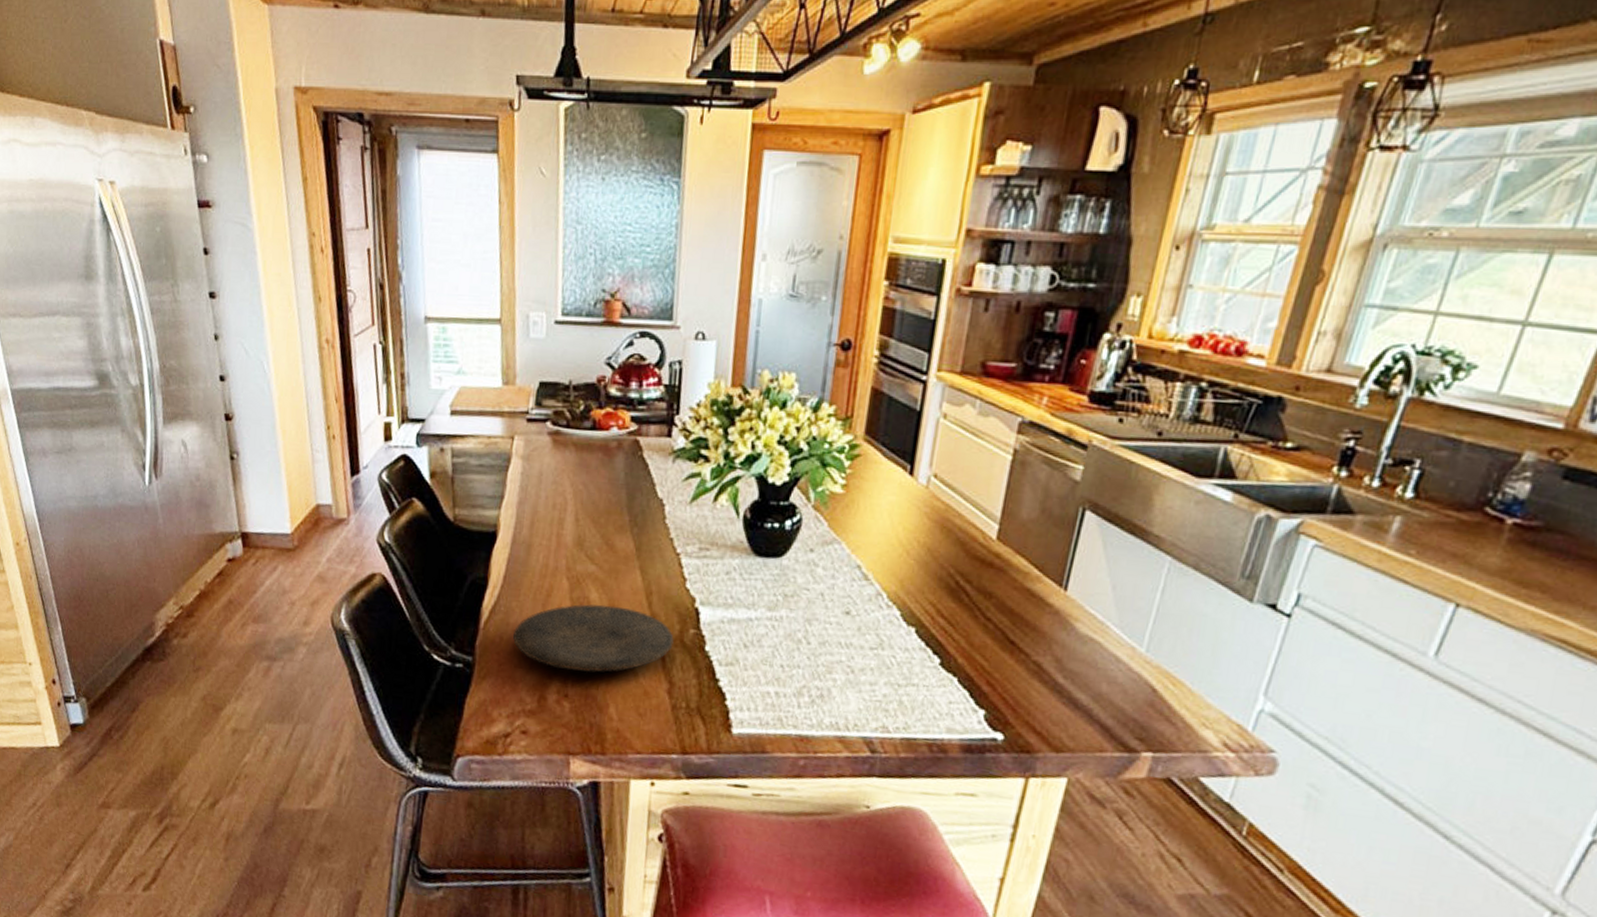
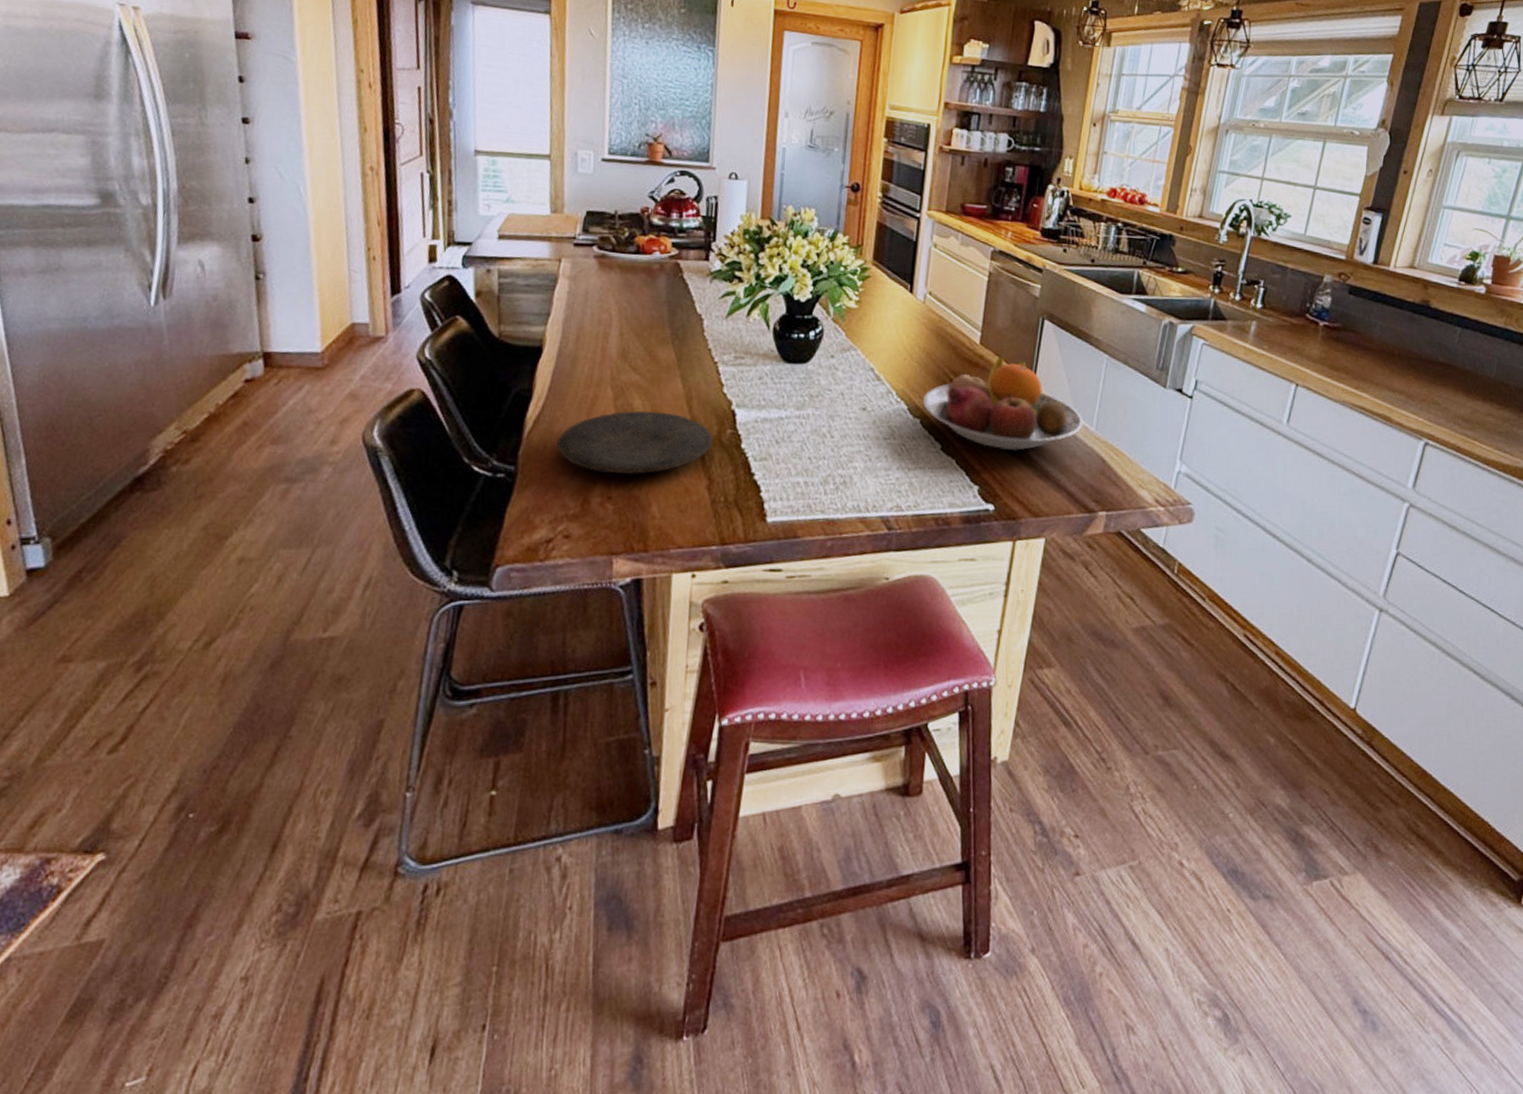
fruit bowl: none [919,553,1131,672] -> present [922,354,1084,451]

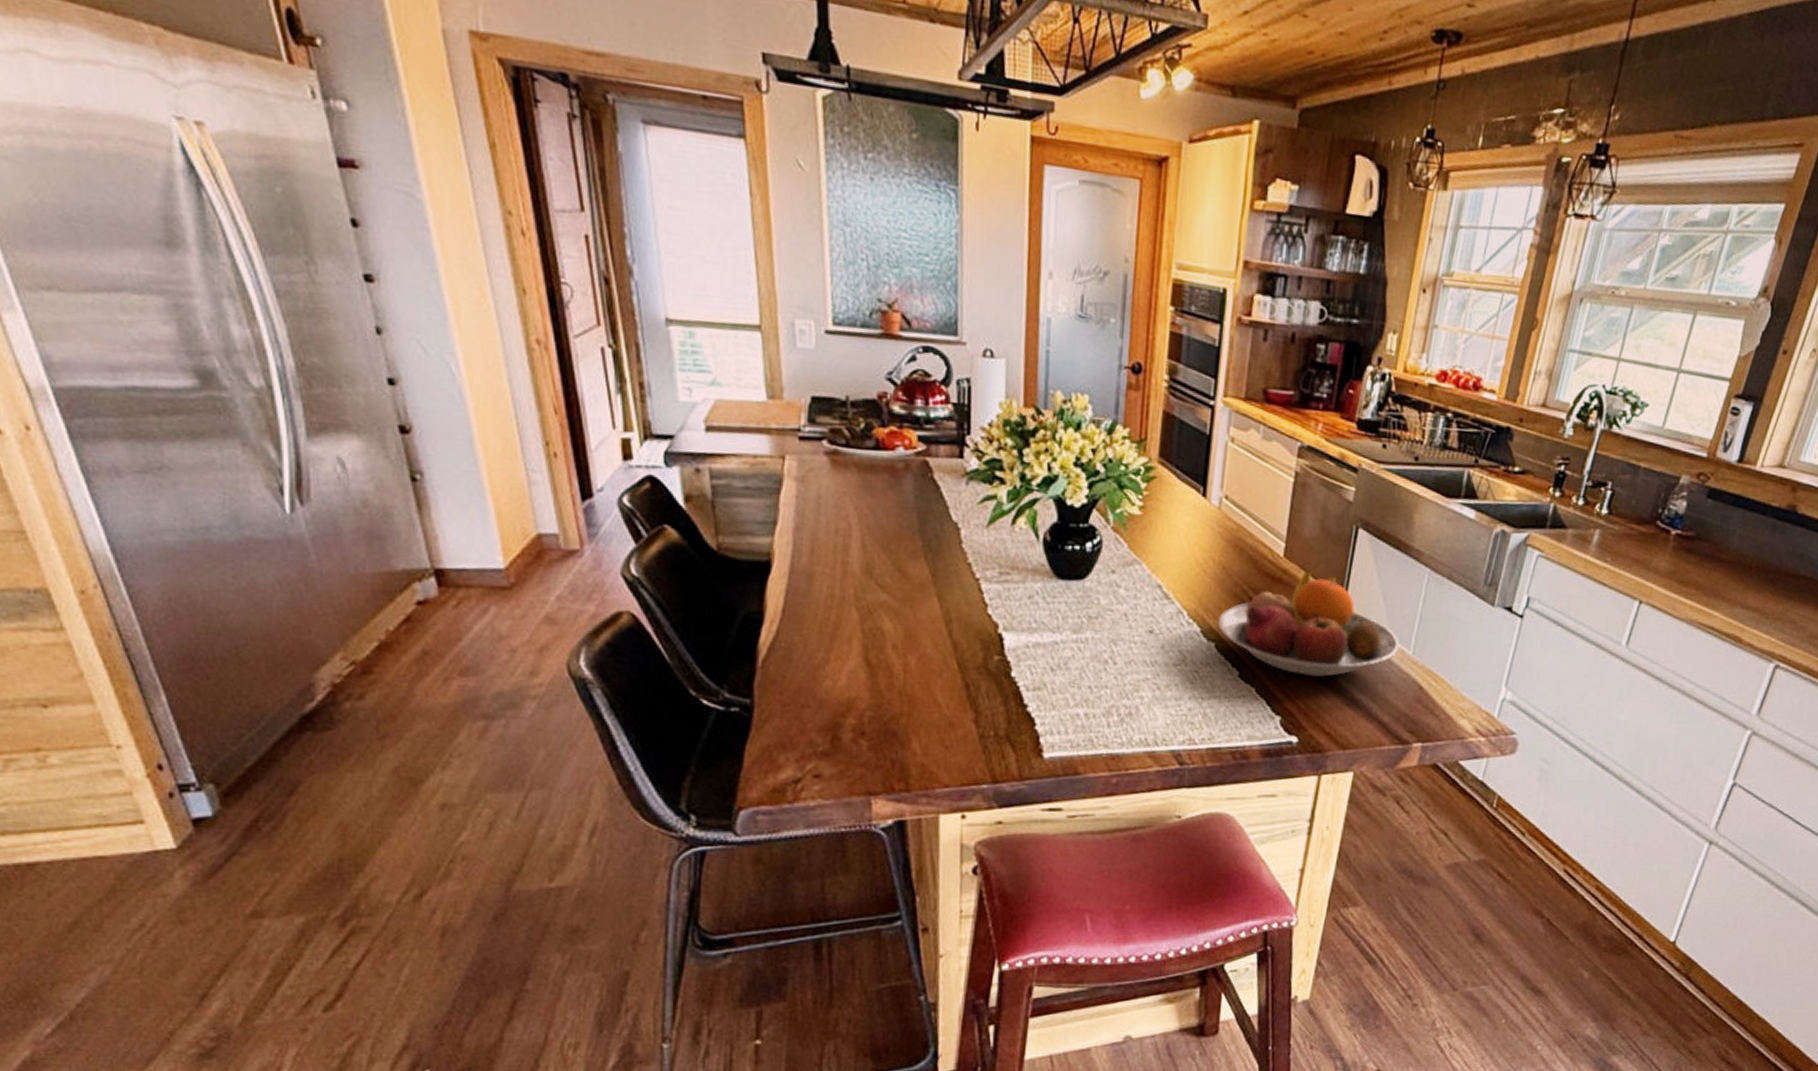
plate: present [556,410,713,474] -> none [796,635,978,707]

